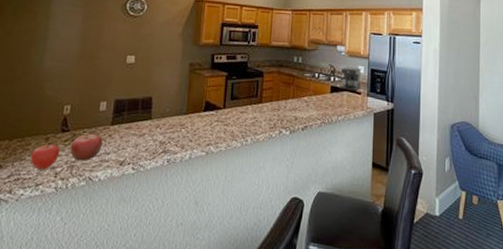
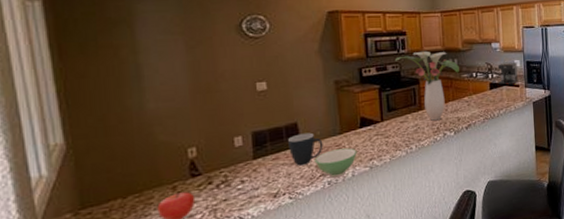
fruit: present [70,132,104,161] -> none [207,171,248,203]
mug: none [141,108,170,139] -> present [288,132,324,166]
bowl: none [159,128,198,157] -> present [314,148,357,178]
flower arrangement: none [244,45,303,116] -> present [394,50,459,121]

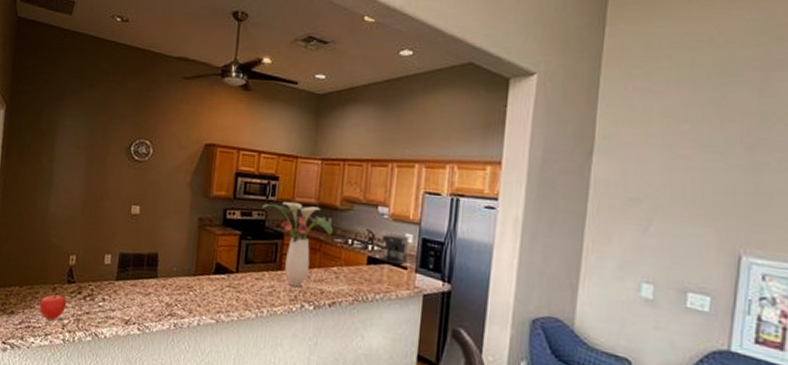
mug: present [288,132,324,166] -> none [146,265,177,300]
bowl: present [314,148,357,178] -> none [165,290,207,322]

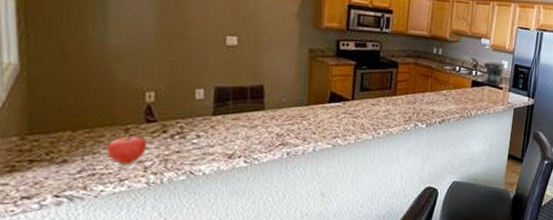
flower arrangement: present [261,201,333,287] -> none [375,33,443,109]

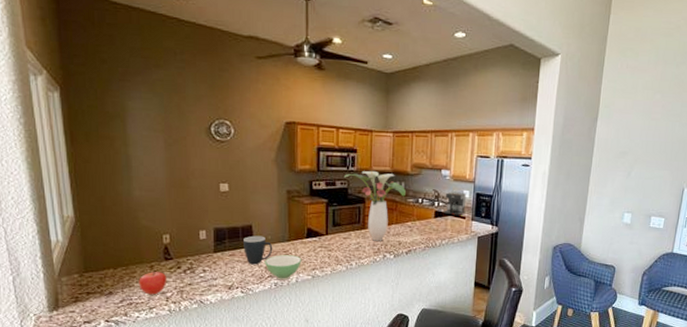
mug: none [251,97,288,131] -> present [244,235,273,265]
bowl: none [275,120,322,149] -> present [264,255,302,281]
flower arrangement: none [375,33,443,109] -> present [343,170,406,241]

